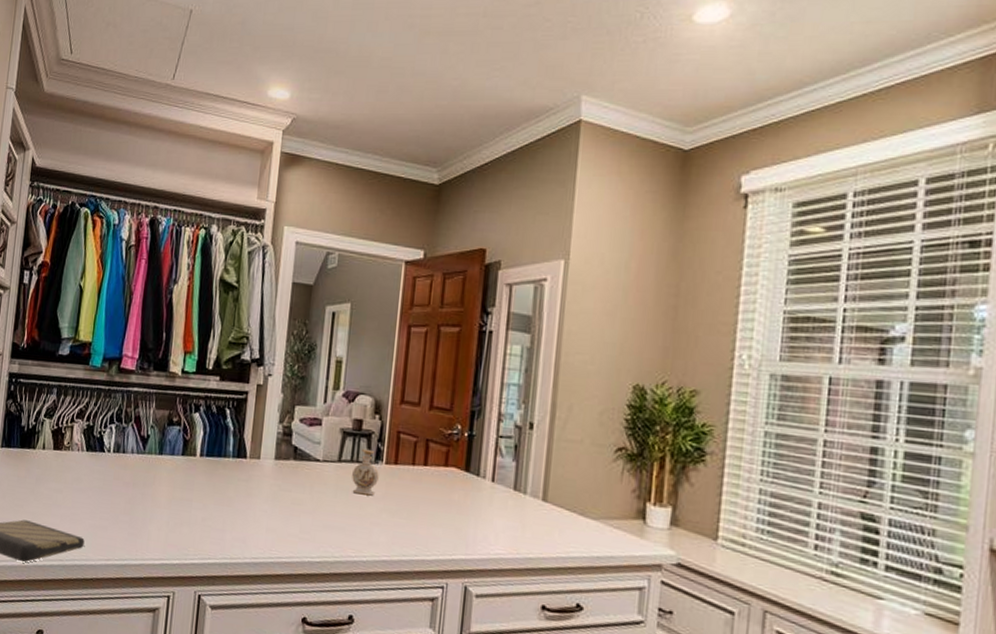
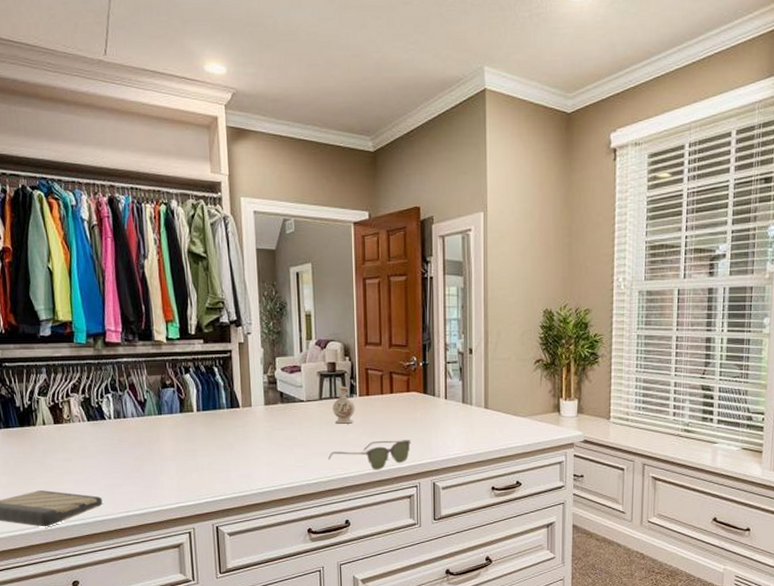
sunglasses: none [338,522,442,559] -> present [327,440,411,470]

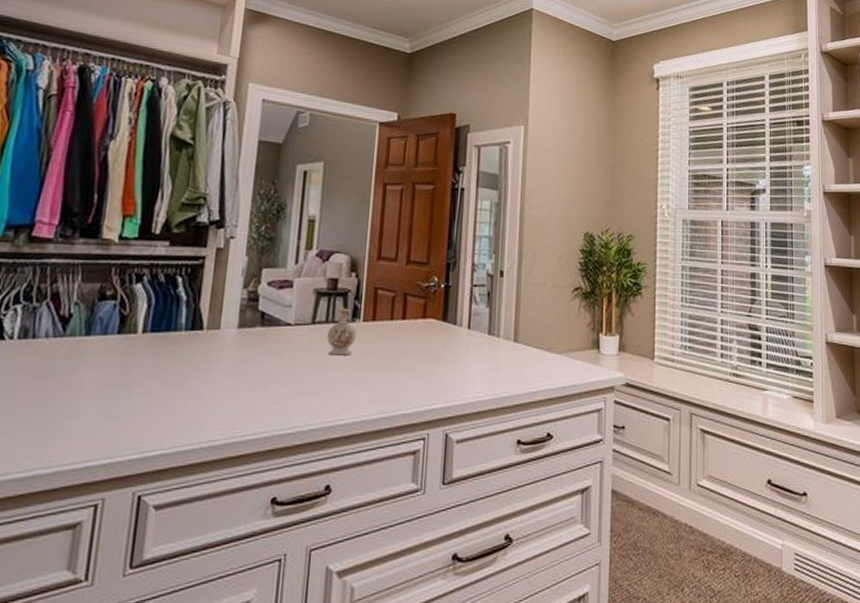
sunglasses: present [327,440,411,470] -> none [312,378,422,417]

